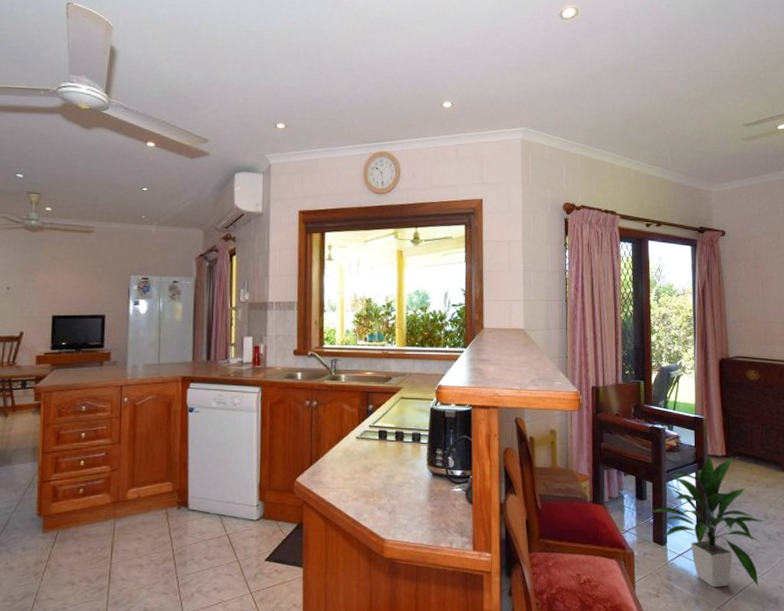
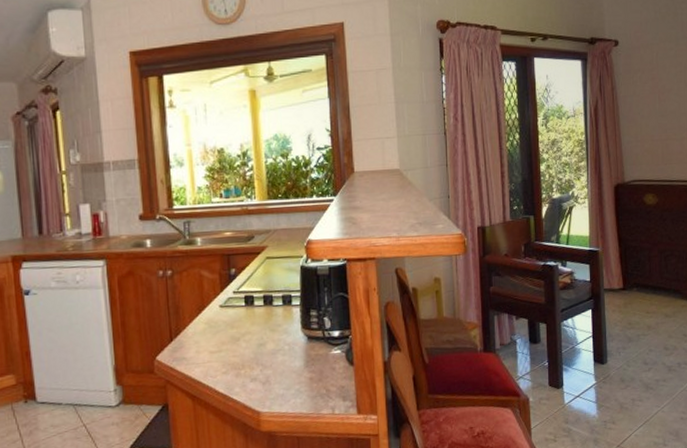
indoor plant: present [651,456,764,588] -> none [546,289,664,426]

